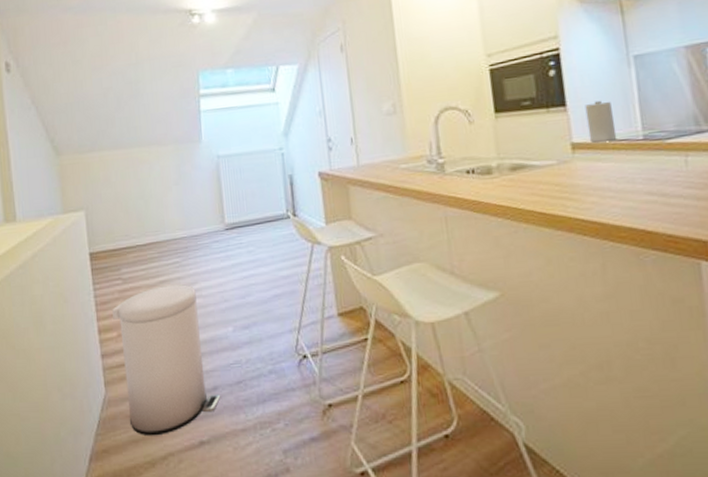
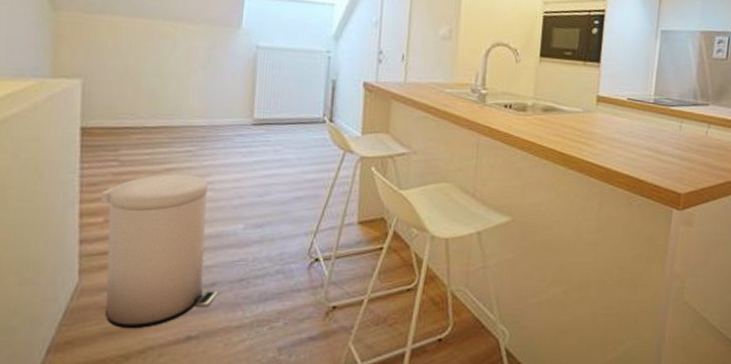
paper towel holder: present [585,100,617,144] -> none [612,63,636,101]

